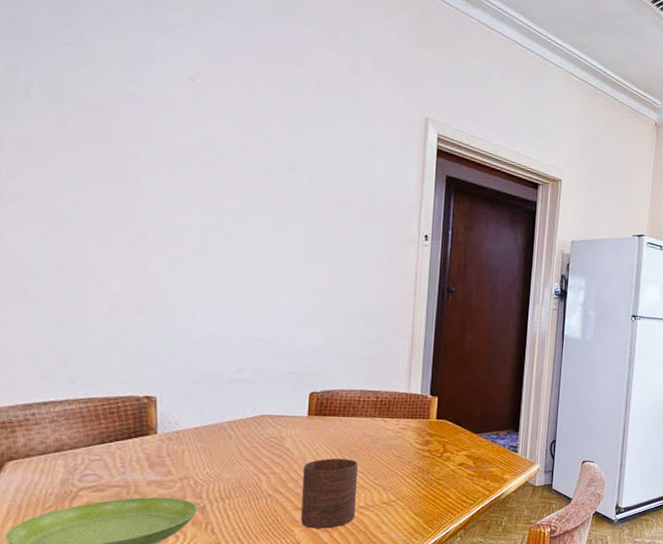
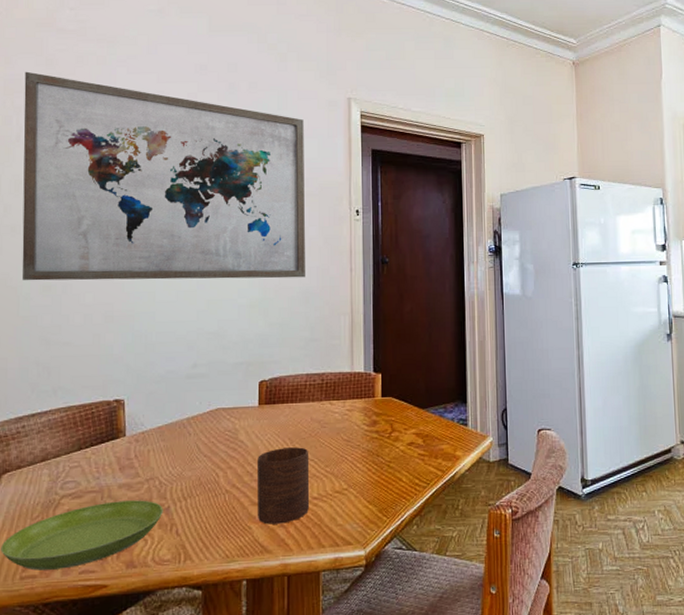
wall art: none [31,15,375,296] -> present [22,71,305,281]

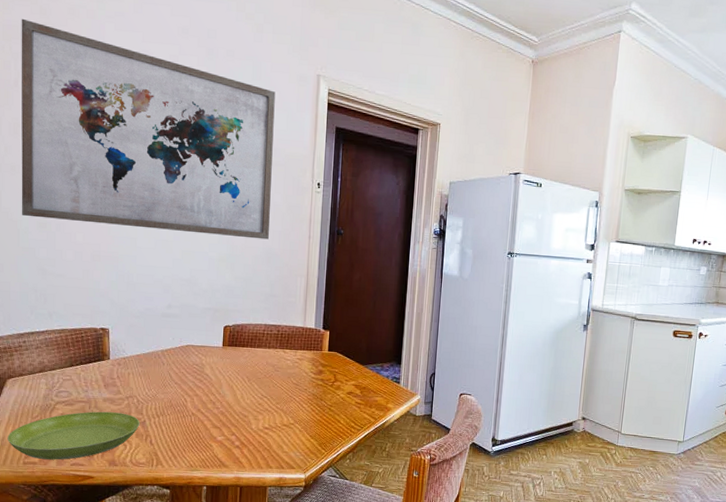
cup: present [258,447,310,525] -> none [218,384,263,446]

